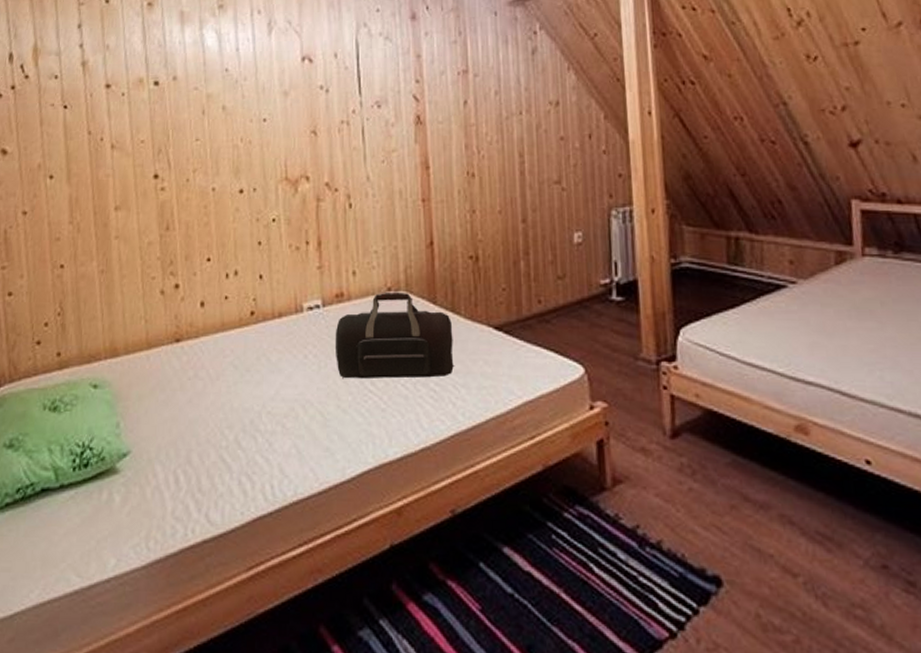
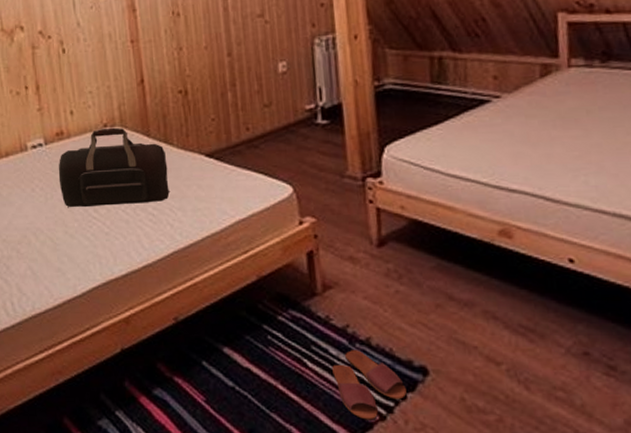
slippers: none [620,555,699,638] -> present [332,350,407,420]

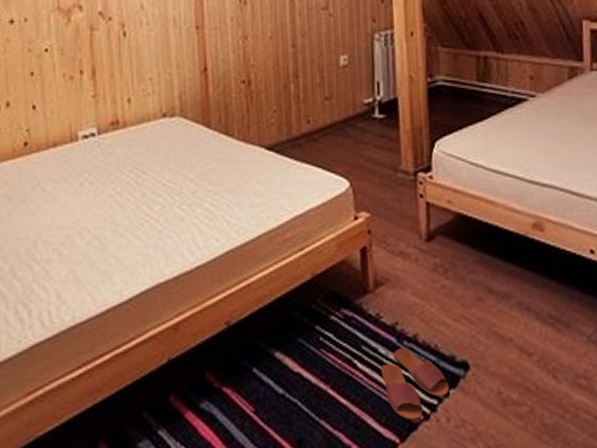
duffel bag: present [58,127,170,208] -> none [111,117,228,204]

